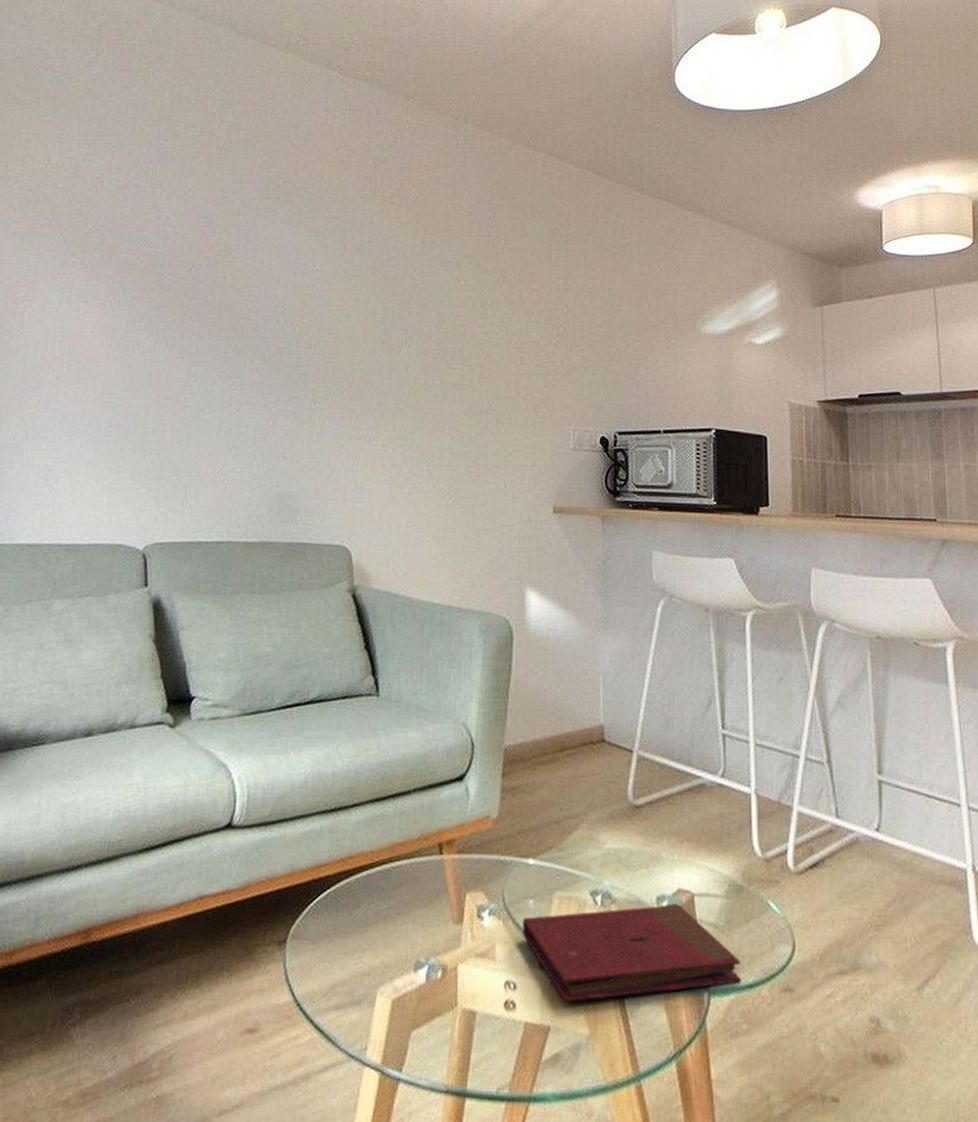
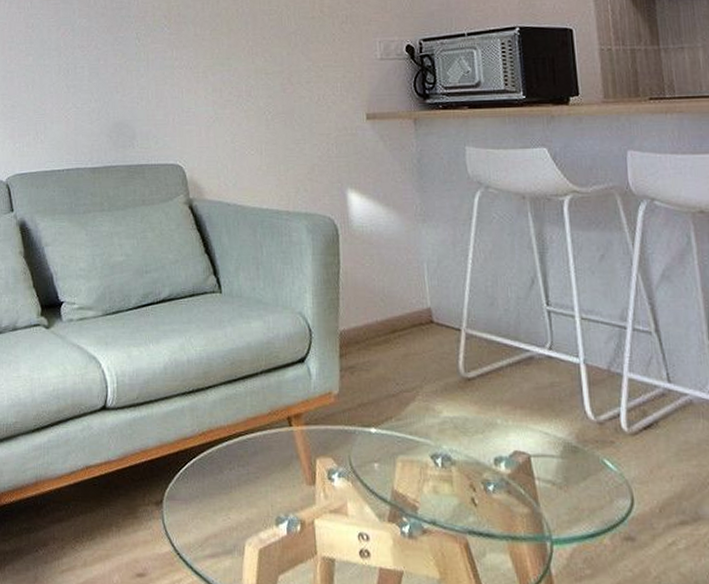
book: present [523,903,742,1002] -> none [370,464,583,551]

